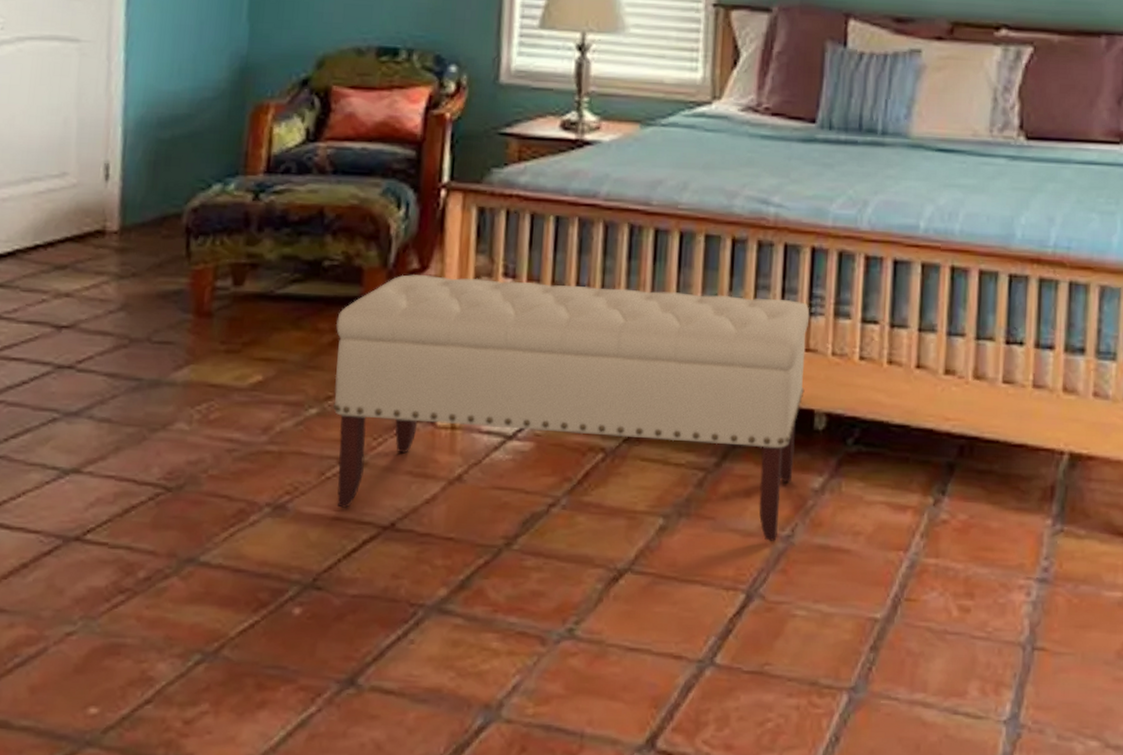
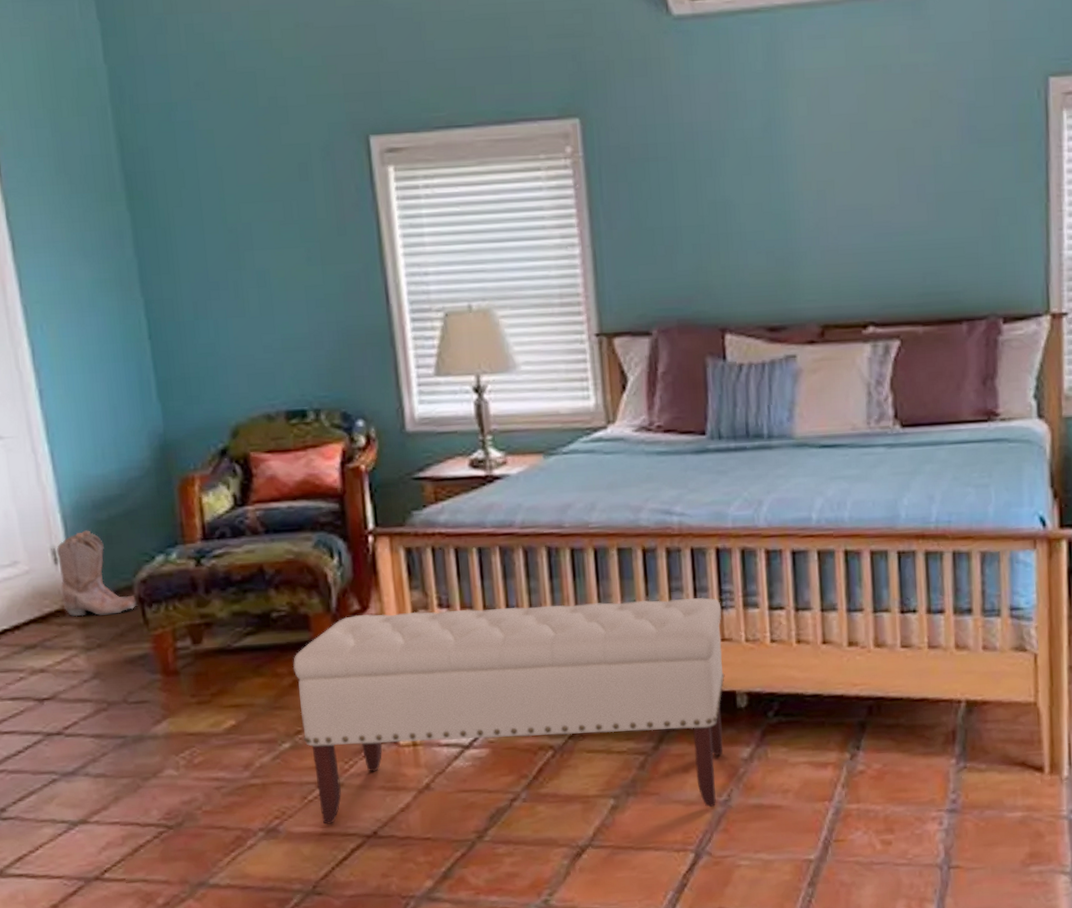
boots: none [105,148,184,242] -> present [56,530,138,617]

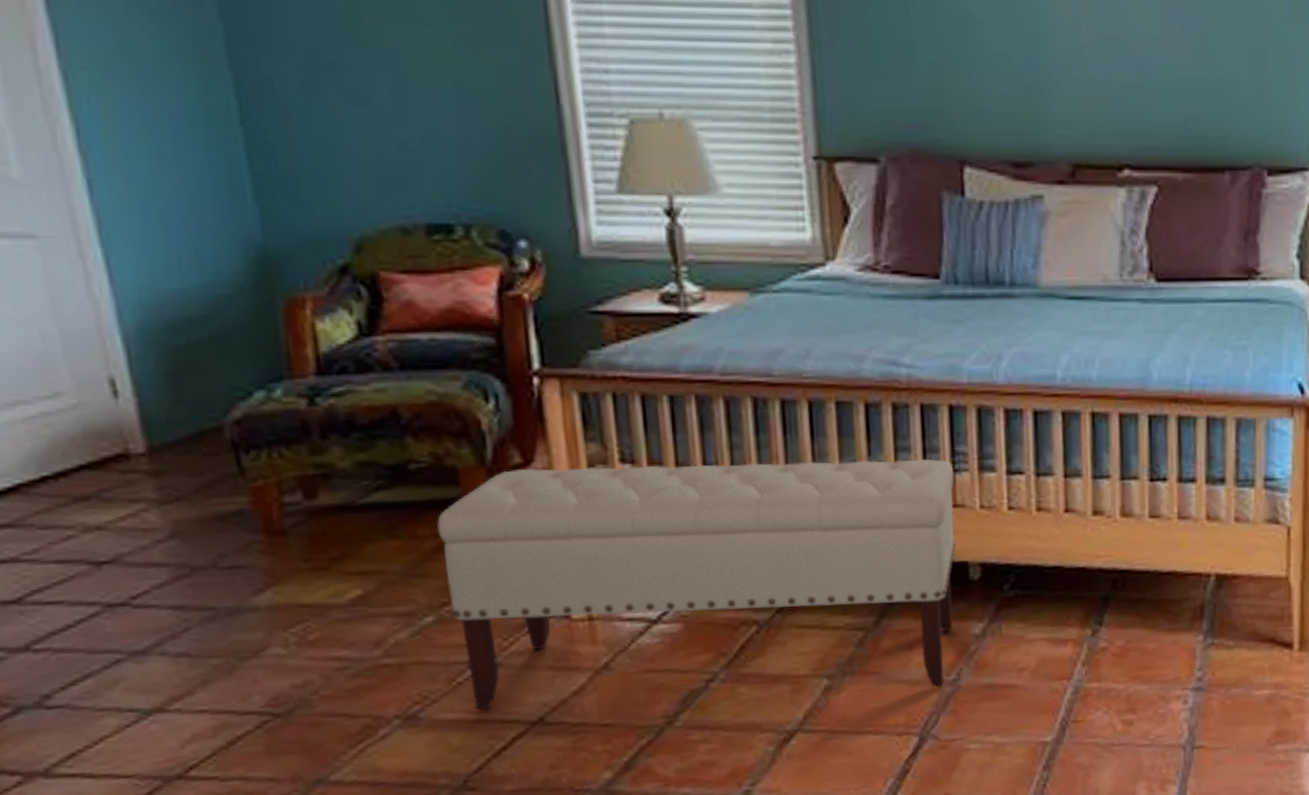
boots: present [56,530,138,617] -> none [115,357,231,463]

